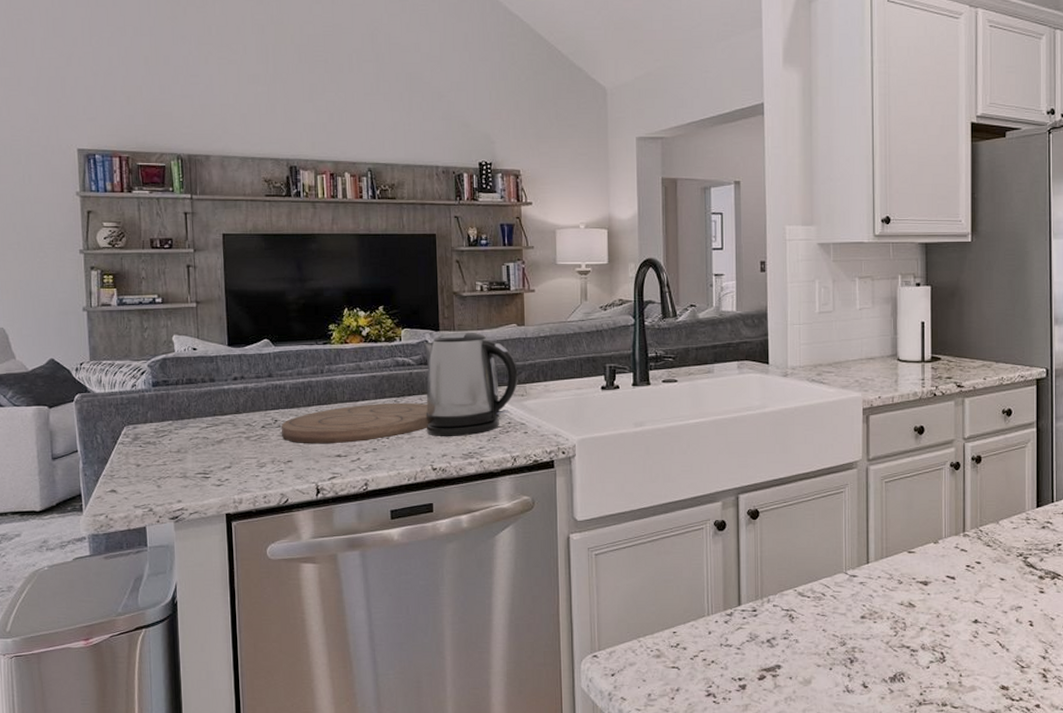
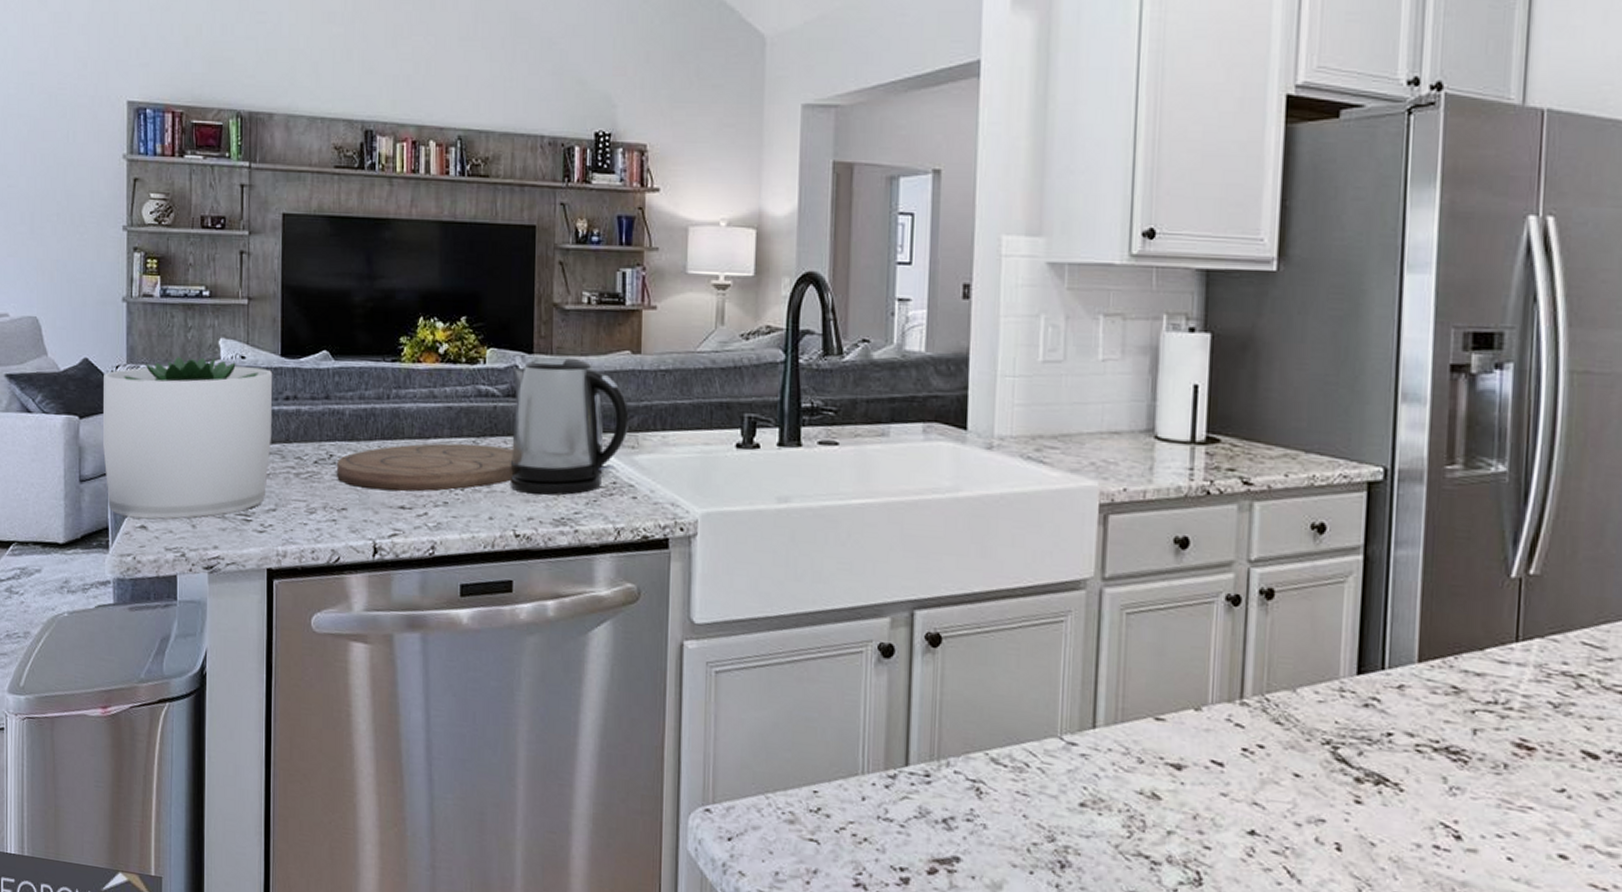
planter: none [69,351,224,484] -> present [103,357,272,520]

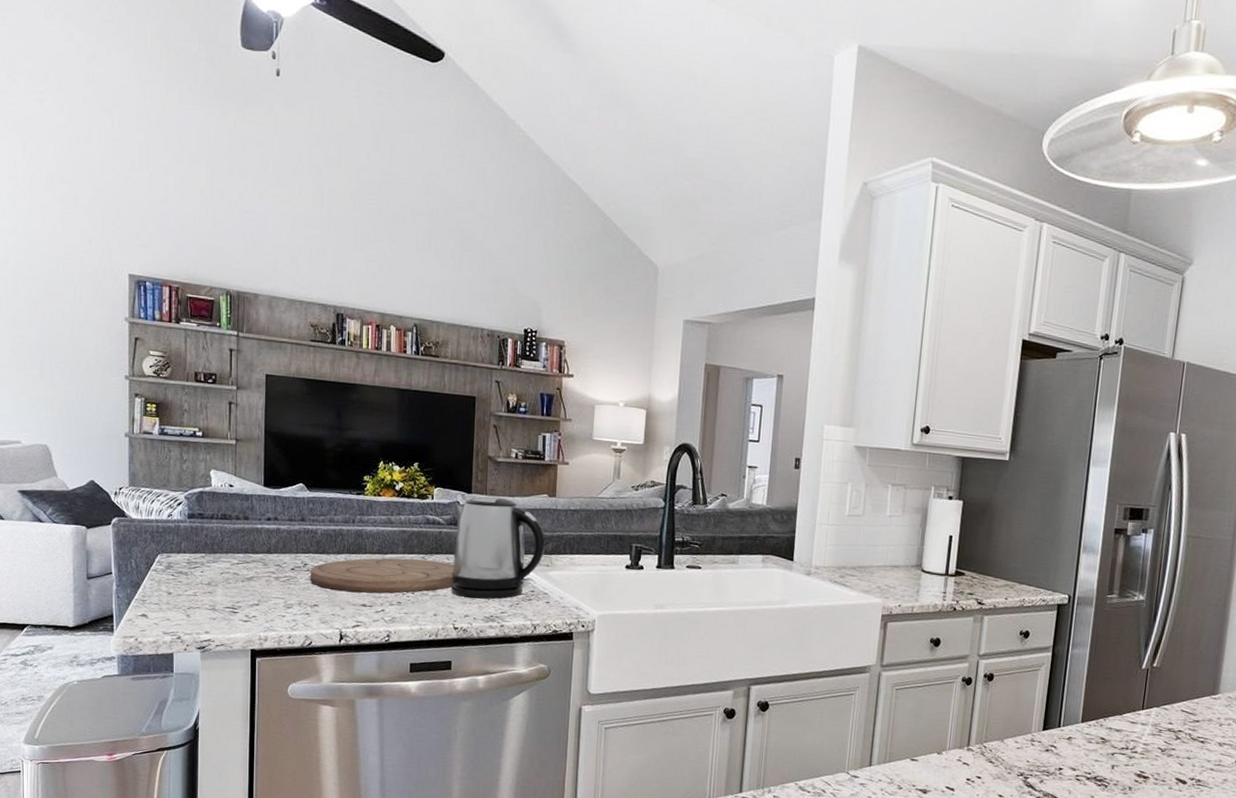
planter: present [103,357,272,520] -> none [108,483,256,611]

